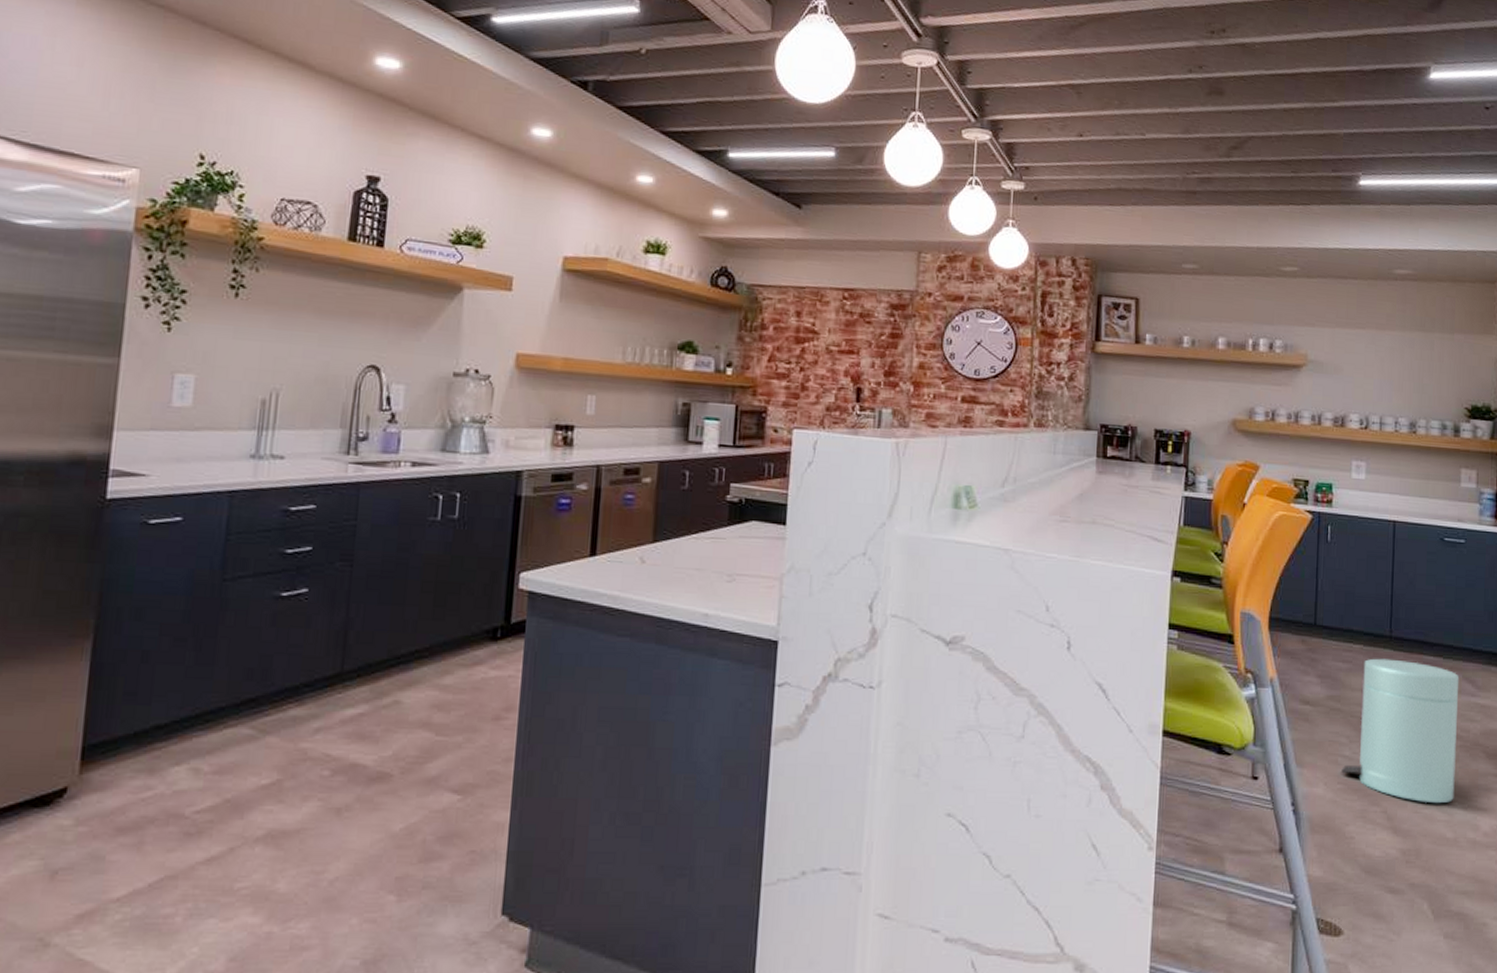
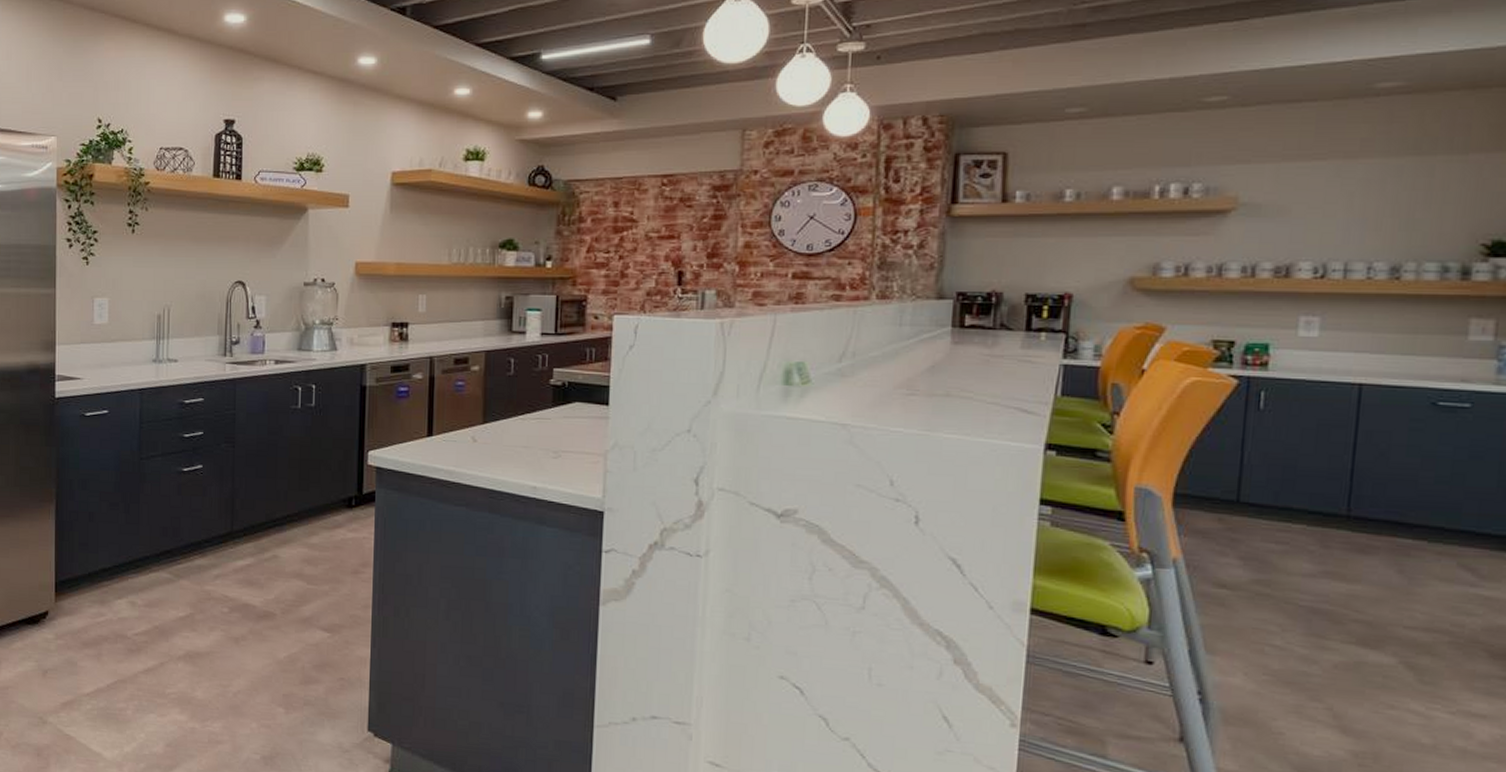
trash can: present [1341,658,1460,804] -> none [1269,540,1453,705]

